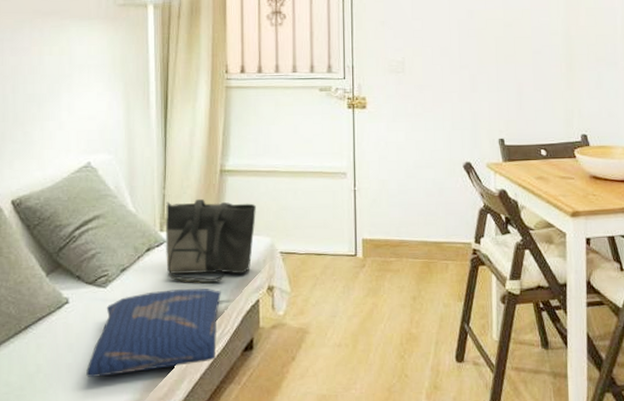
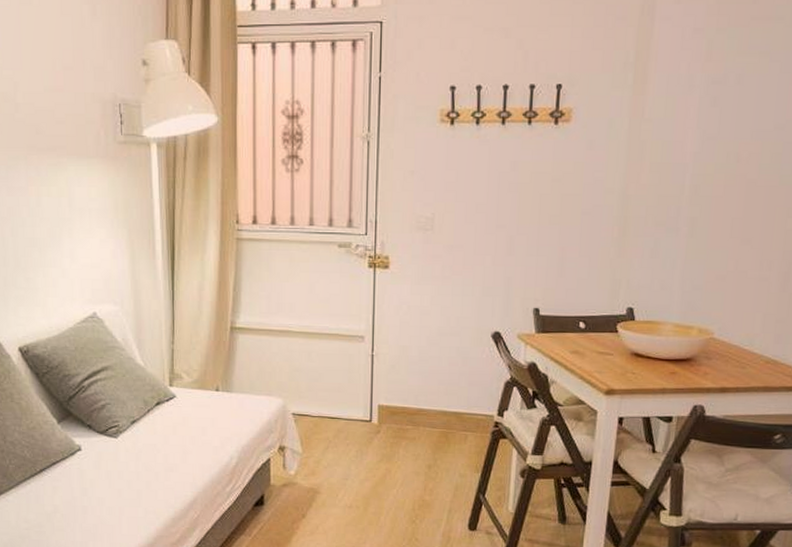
cushion: present [86,289,221,377] -> none [101,443,232,520]
tote bag: present [166,199,256,284] -> none [175,356,268,440]

